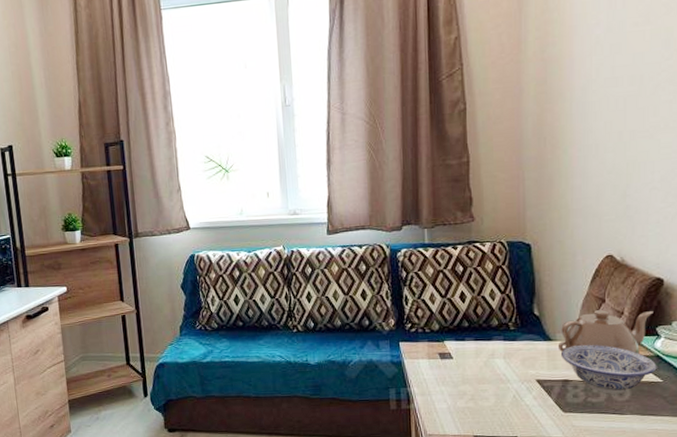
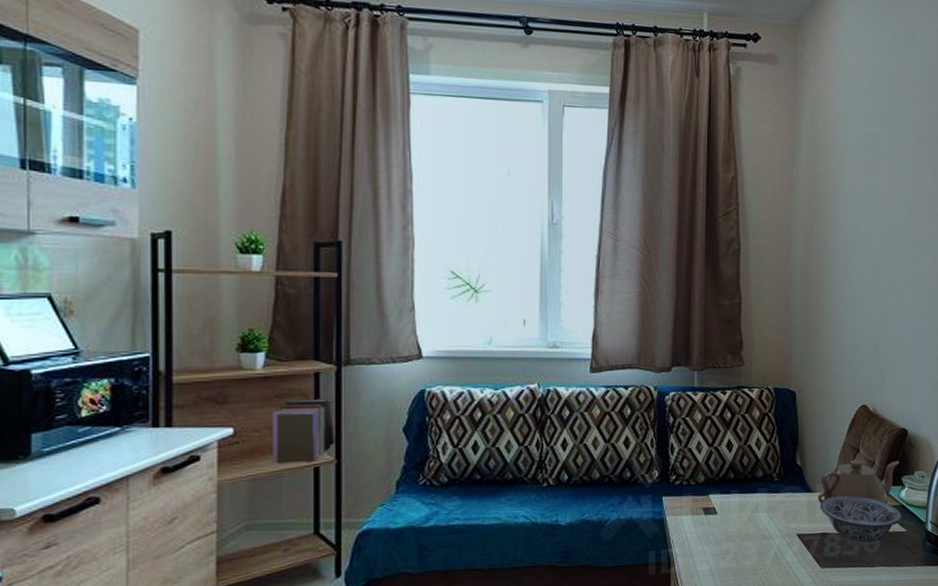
books: none [90,263,134,313] -> present [273,398,336,464]

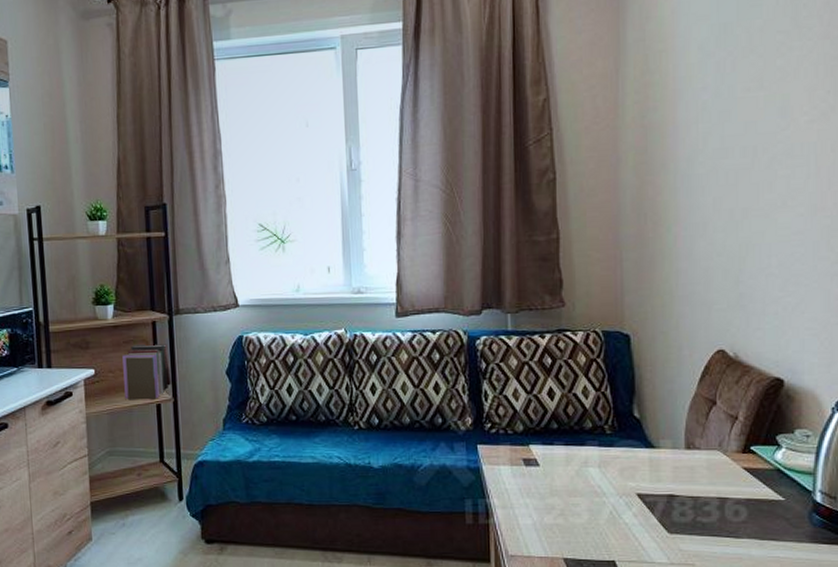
teapot: present [817,460,899,504] -> none [661,413,773,467]
bowl: present [820,495,902,546] -> none [666,453,778,513]

